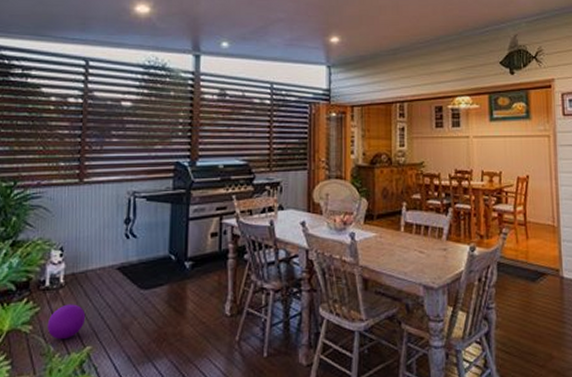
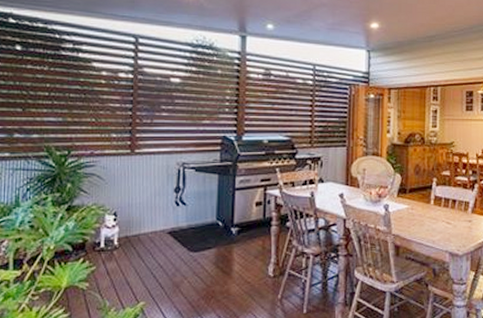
ball: present [47,304,86,340] -> none [102,264,139,296]

